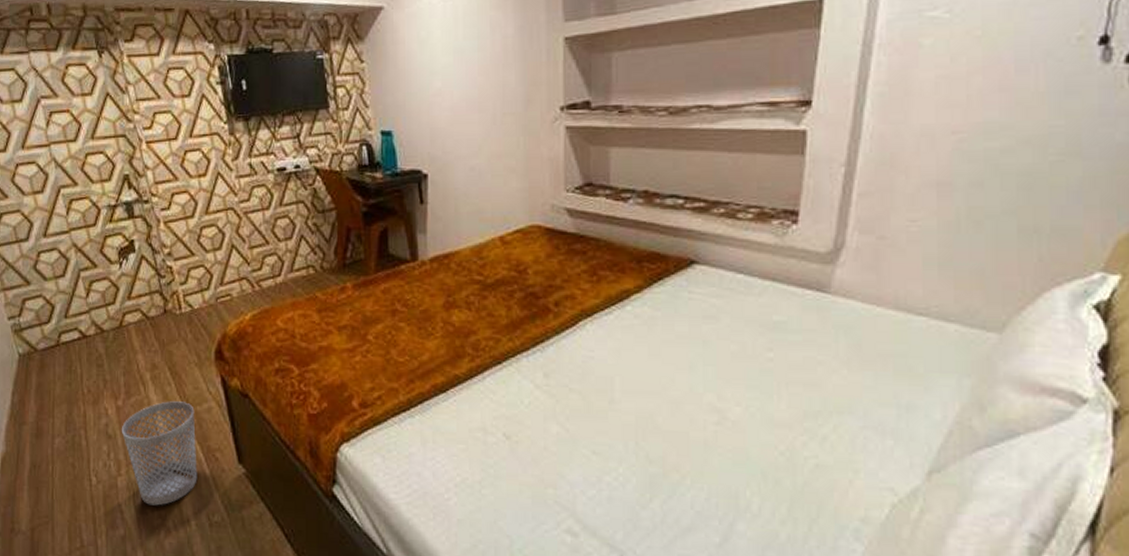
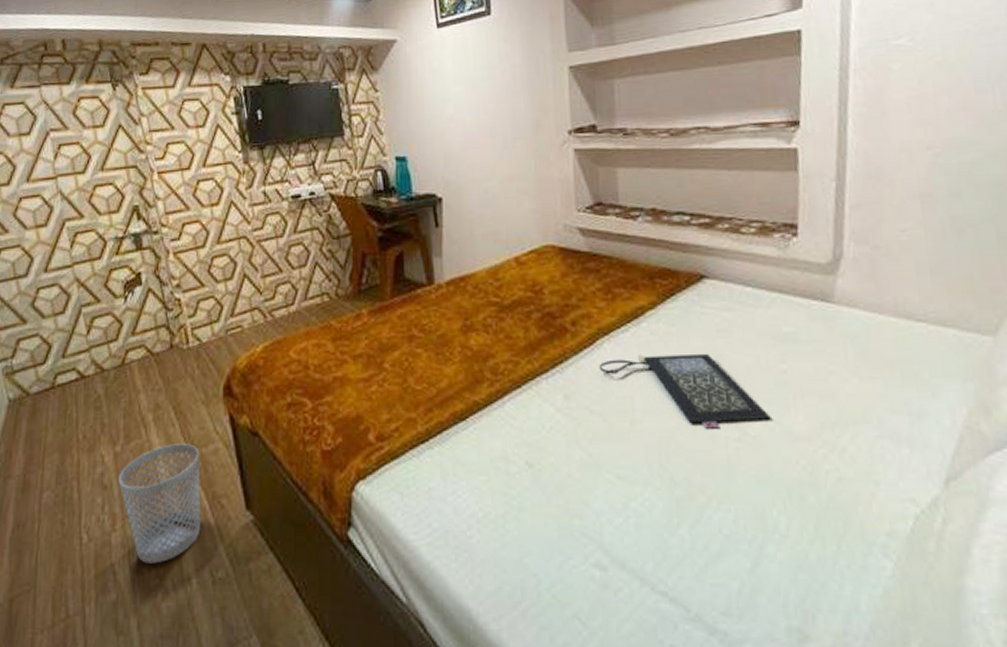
clutch bag: none [580,337,752,412] -> present [598,353,771,429]

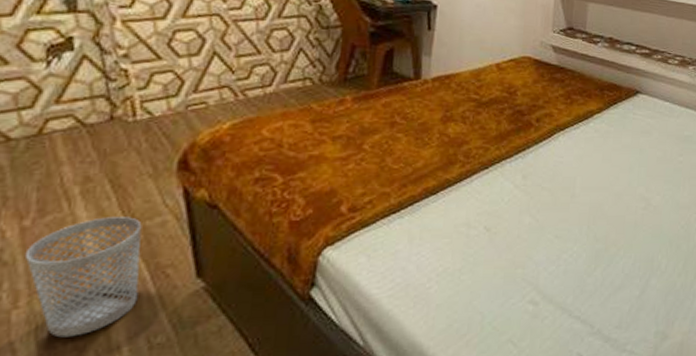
clutch bag: present [598,353,771,429] -> none [553,146,667,201]

